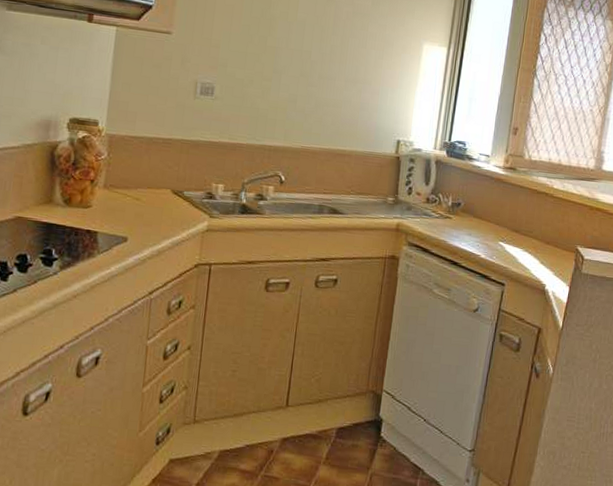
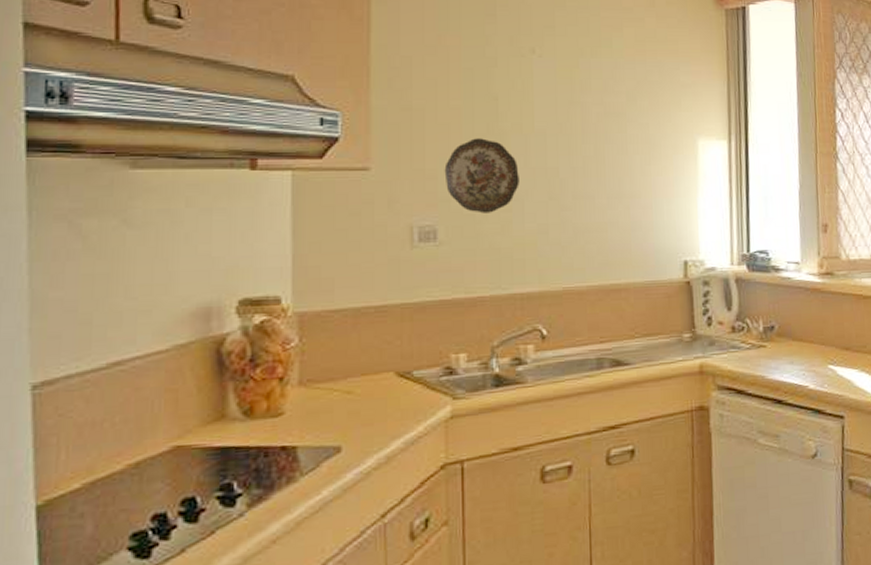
decorative plate: none [225,19,281,80] -> present [444,138,519,213]

